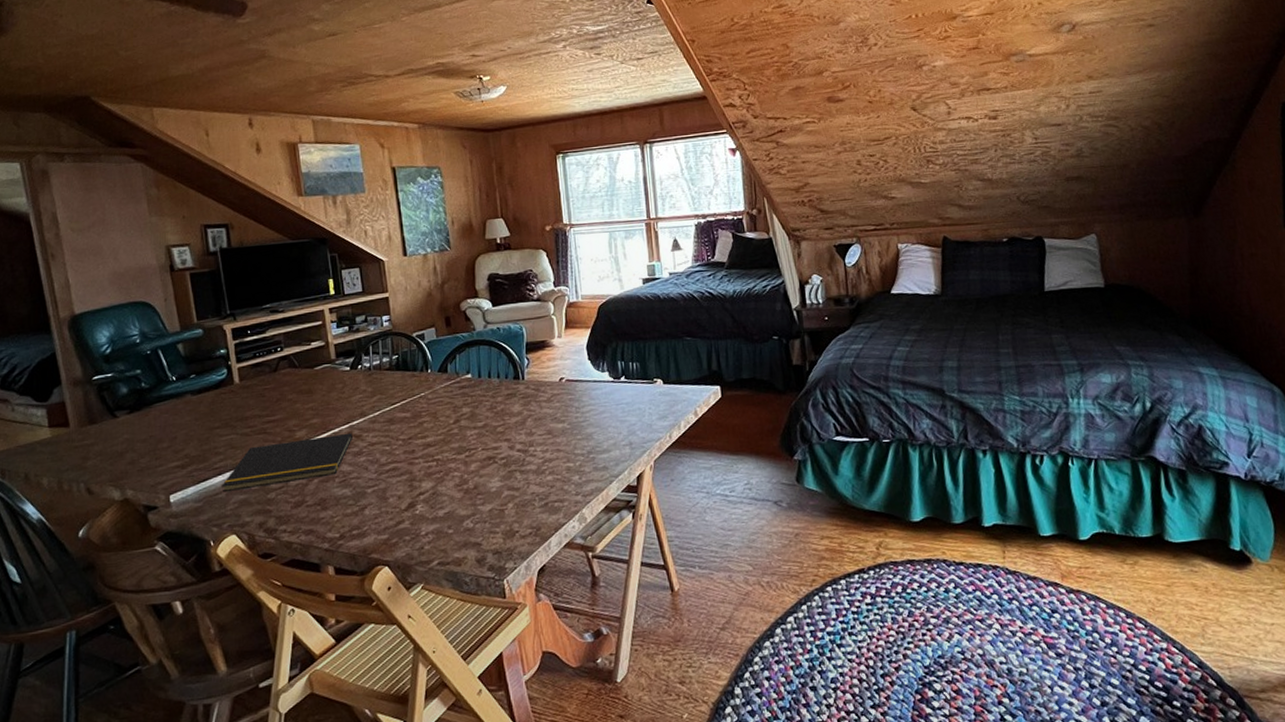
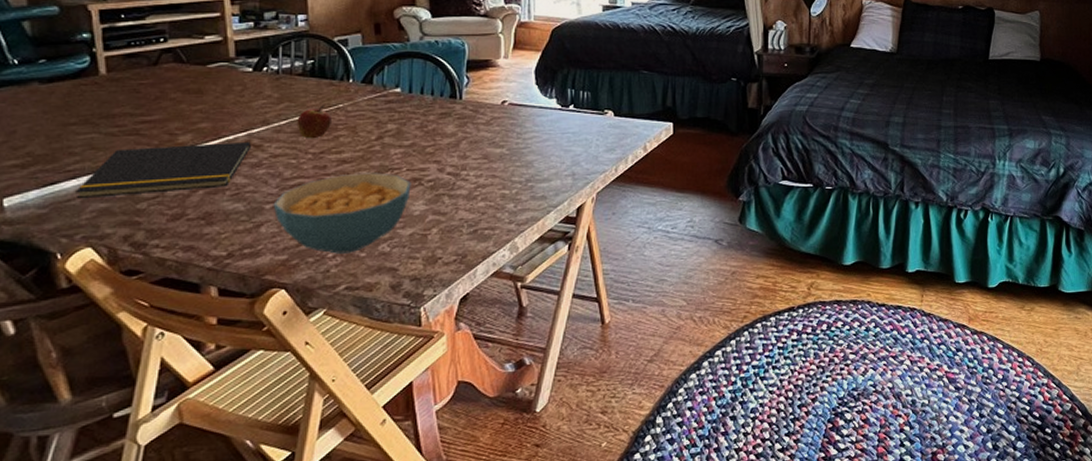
cereal bowl: none [373,453,487,532] -> present [273,173,411,254]
fruit: none [388,395,416,427] -> present [296,105,332,139]

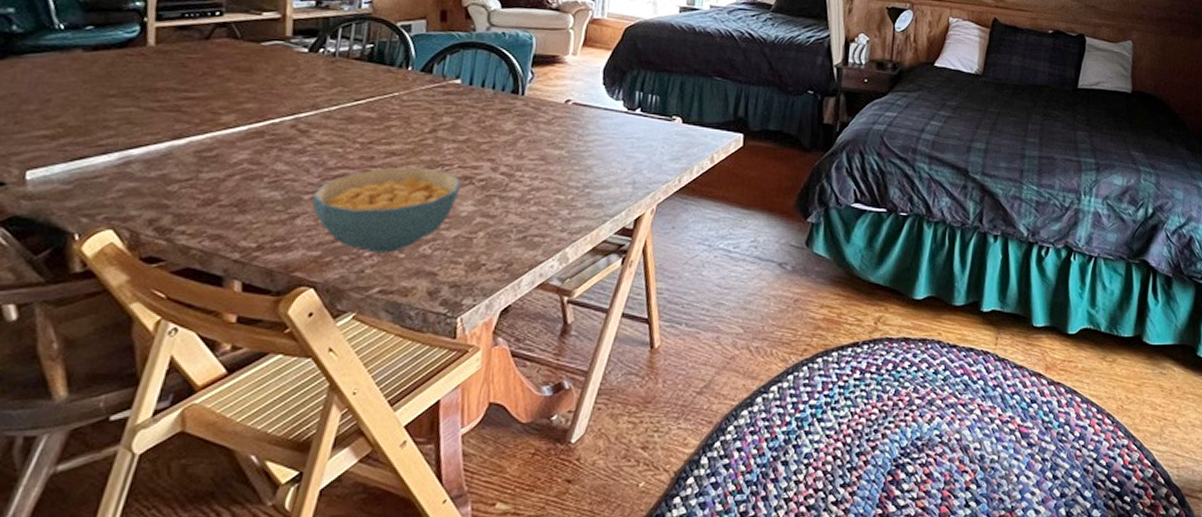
notepad: present [75,141,251,199] -> none [104,125,297,177]
fruit: present [296,105,332,139] -> none [347,92,386,128]

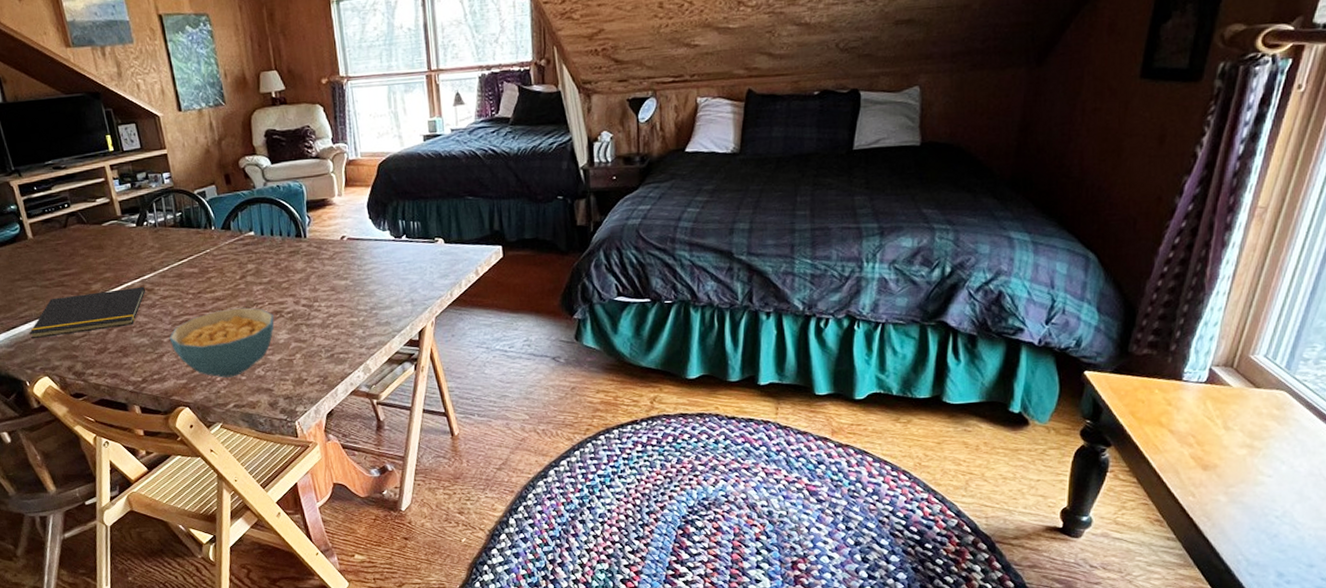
notepad: none [104,125,297,177] -> present [29,286,145,339]

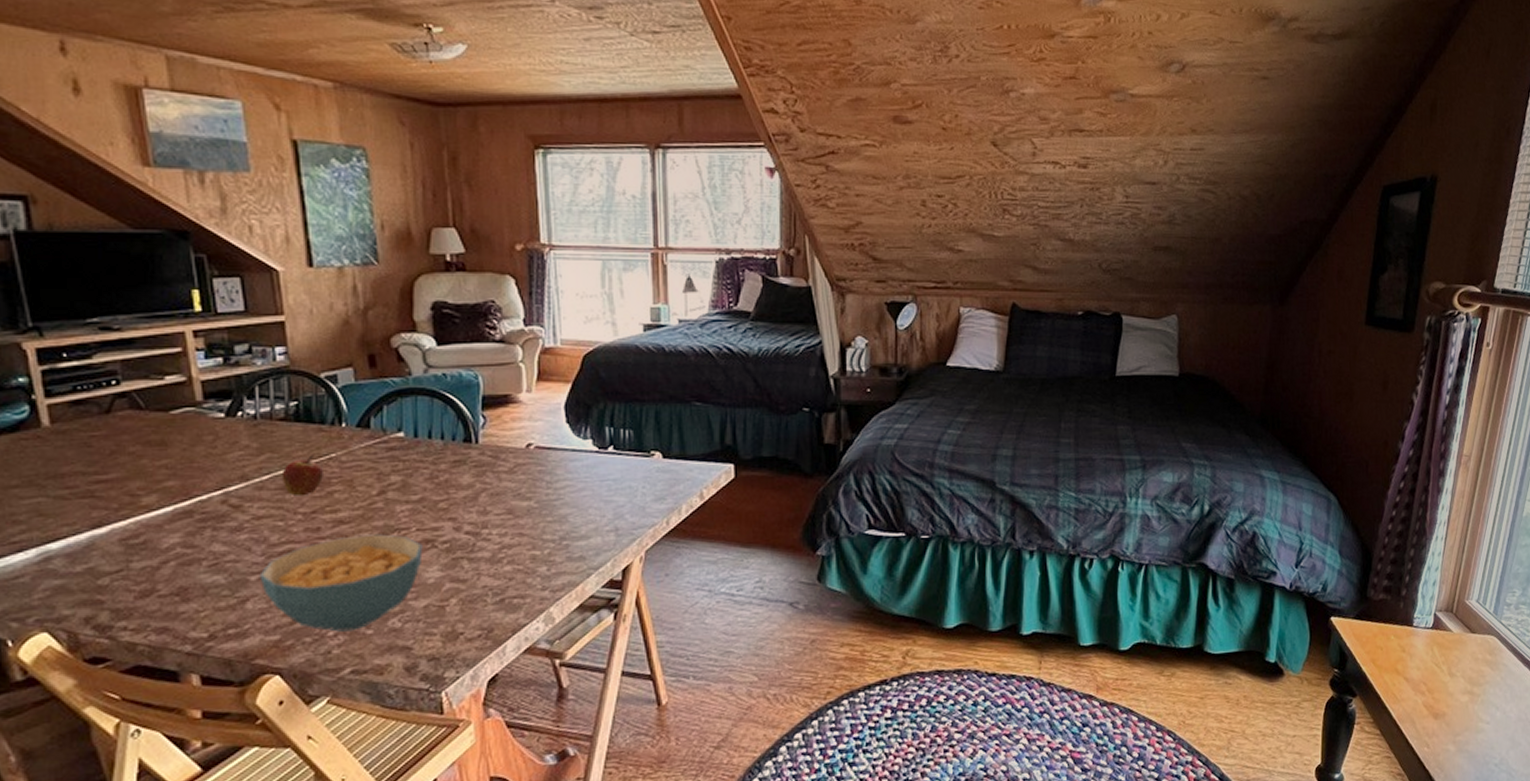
notepad: present [29,286,145,339] -> none [24,501,228,576]
fruit: none [176,251,203,282] -> present [281,455,323,497]

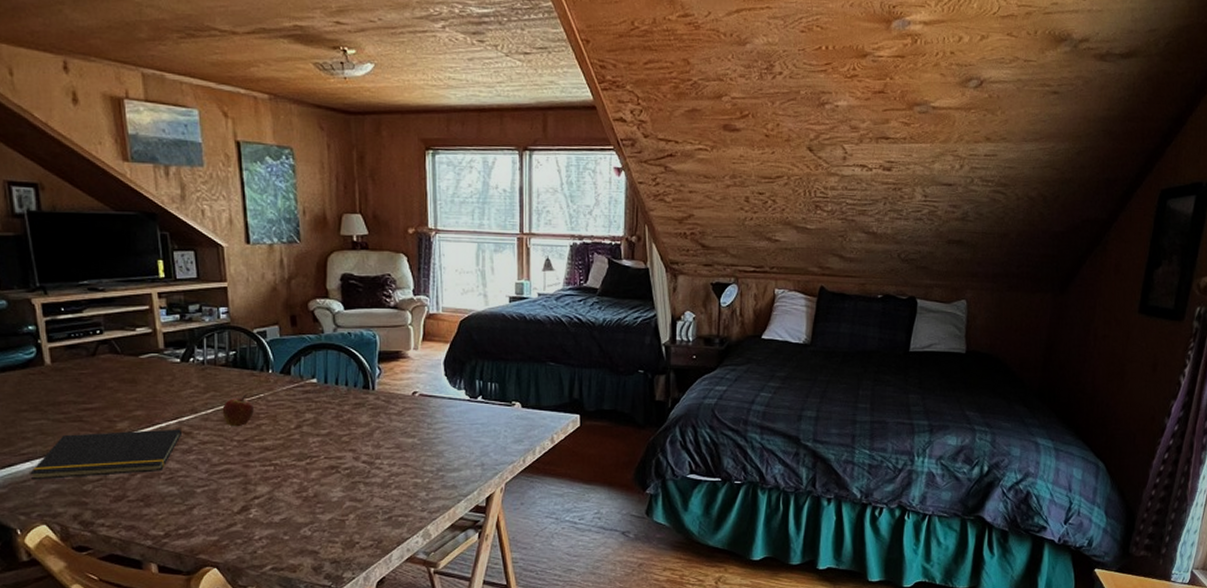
notepad: none [24,501,228,576] -> present [30,429,181,480]
cereal bowl: present [259,534,423,632] -> none [203,460,329,536]

